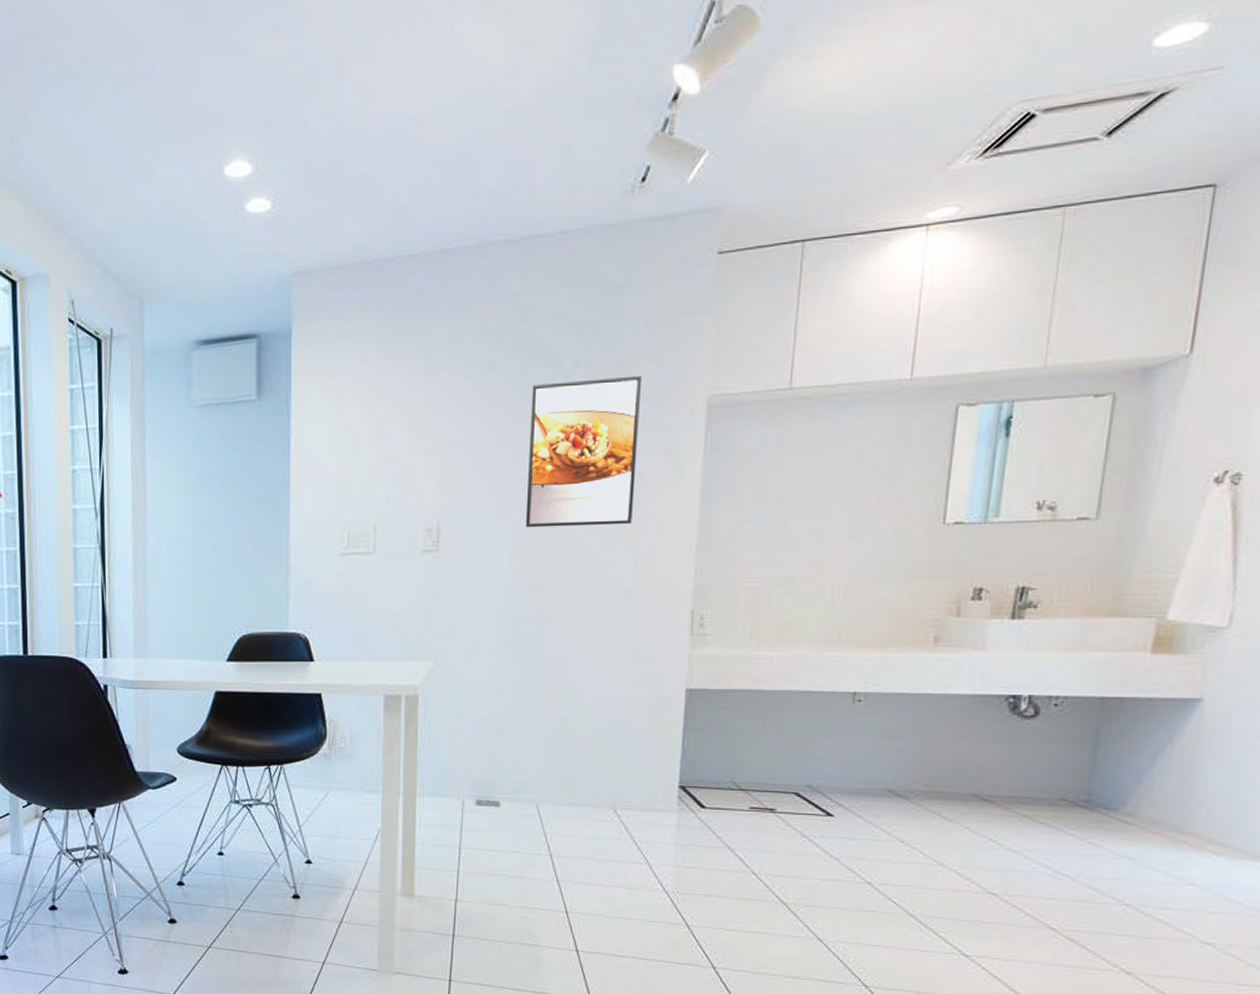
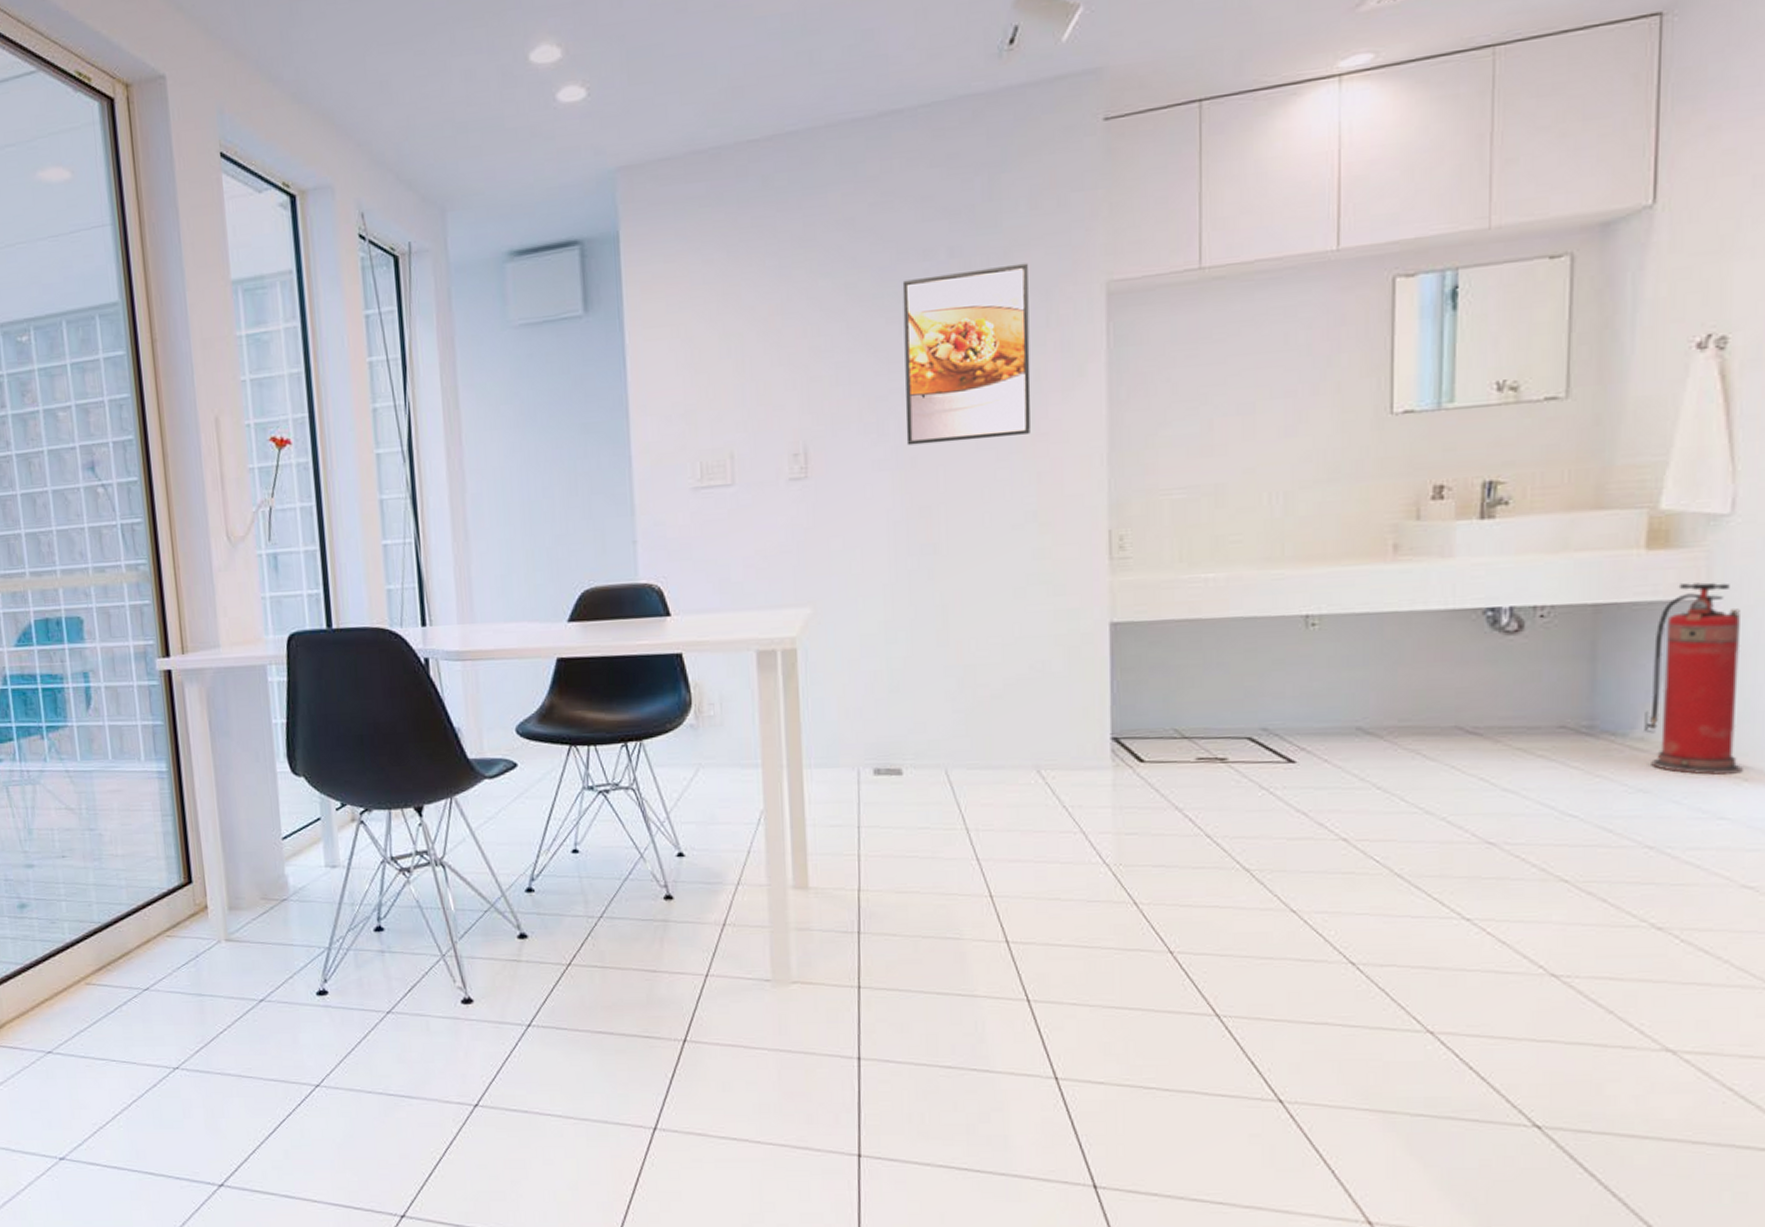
fire extinguisher: none [1133,684,1227,848] -> present [1644,582,1743,775]

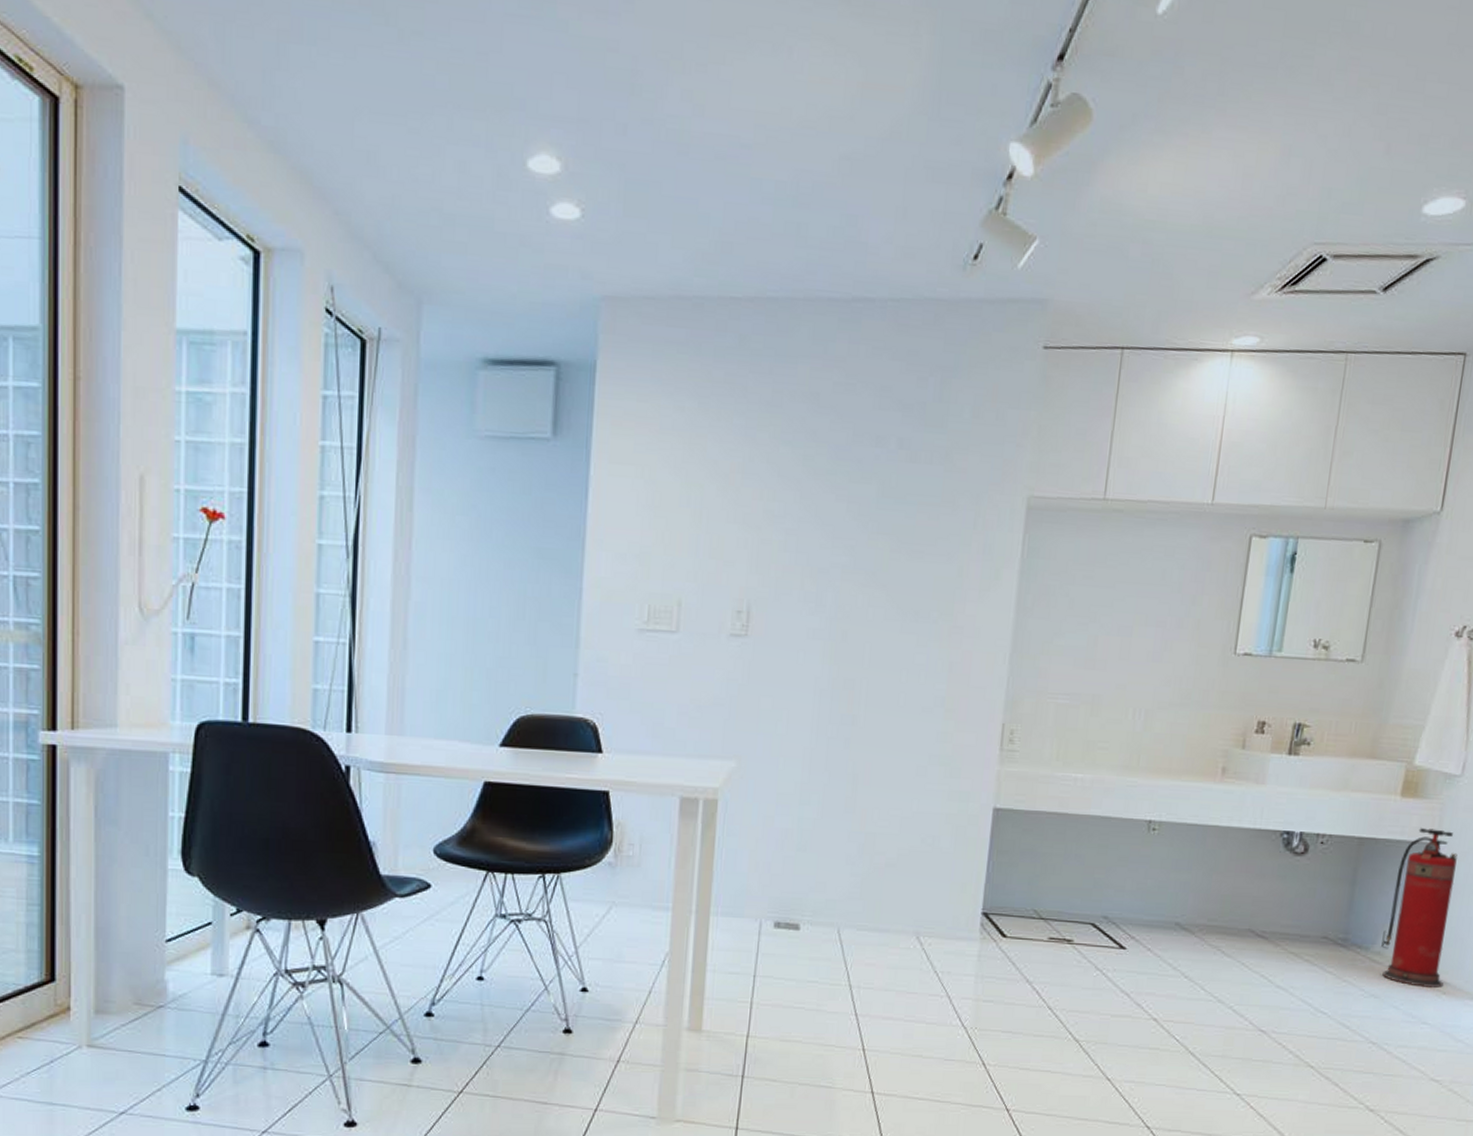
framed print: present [902,263,1031,446] -> none [840,462,965,625]

